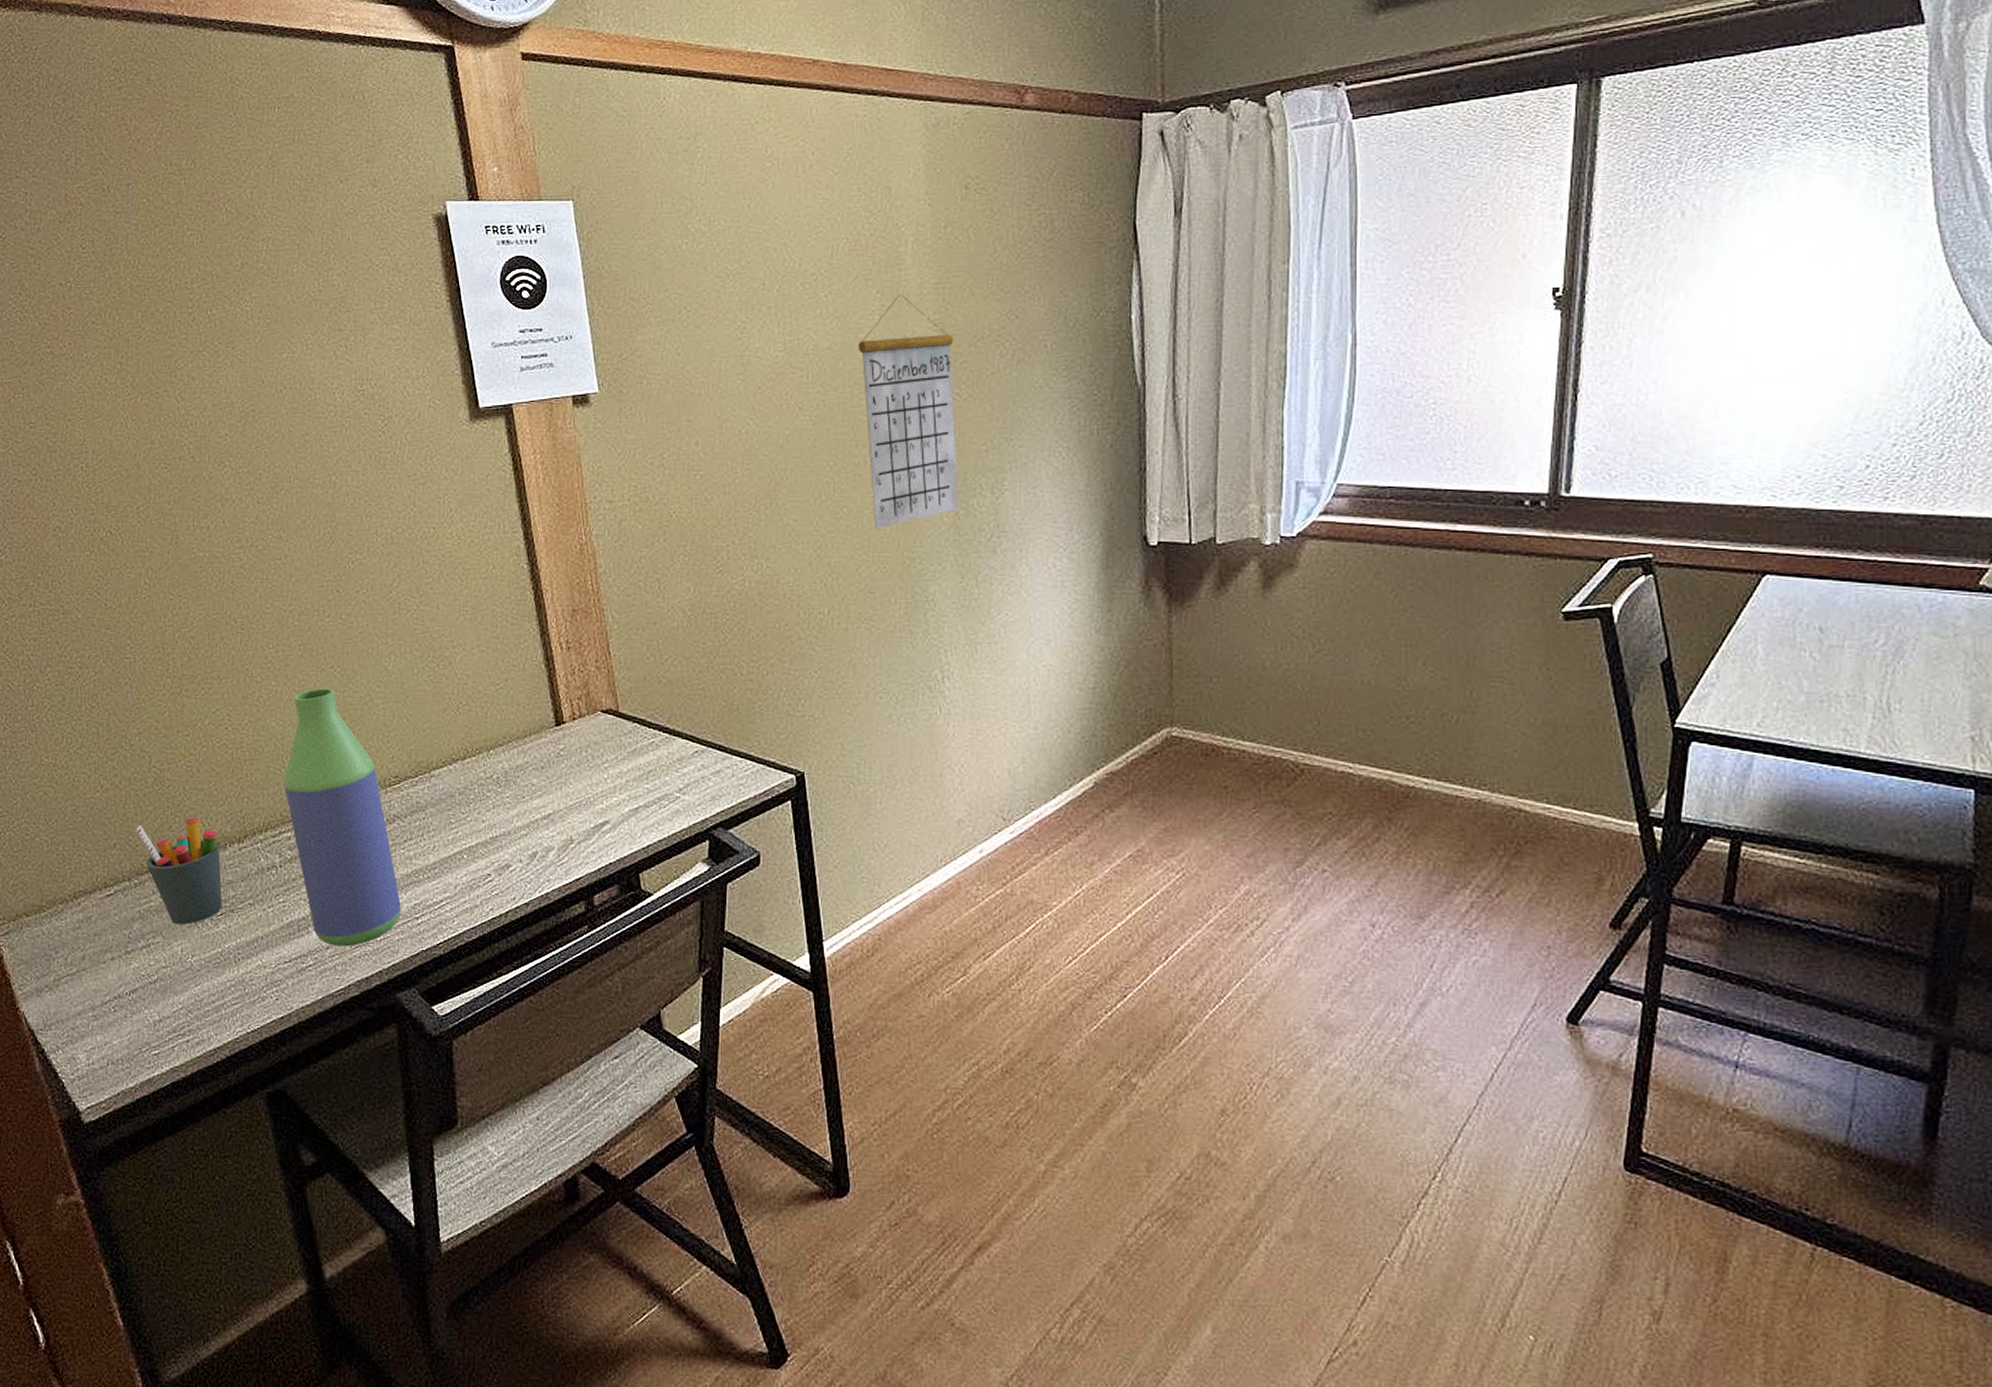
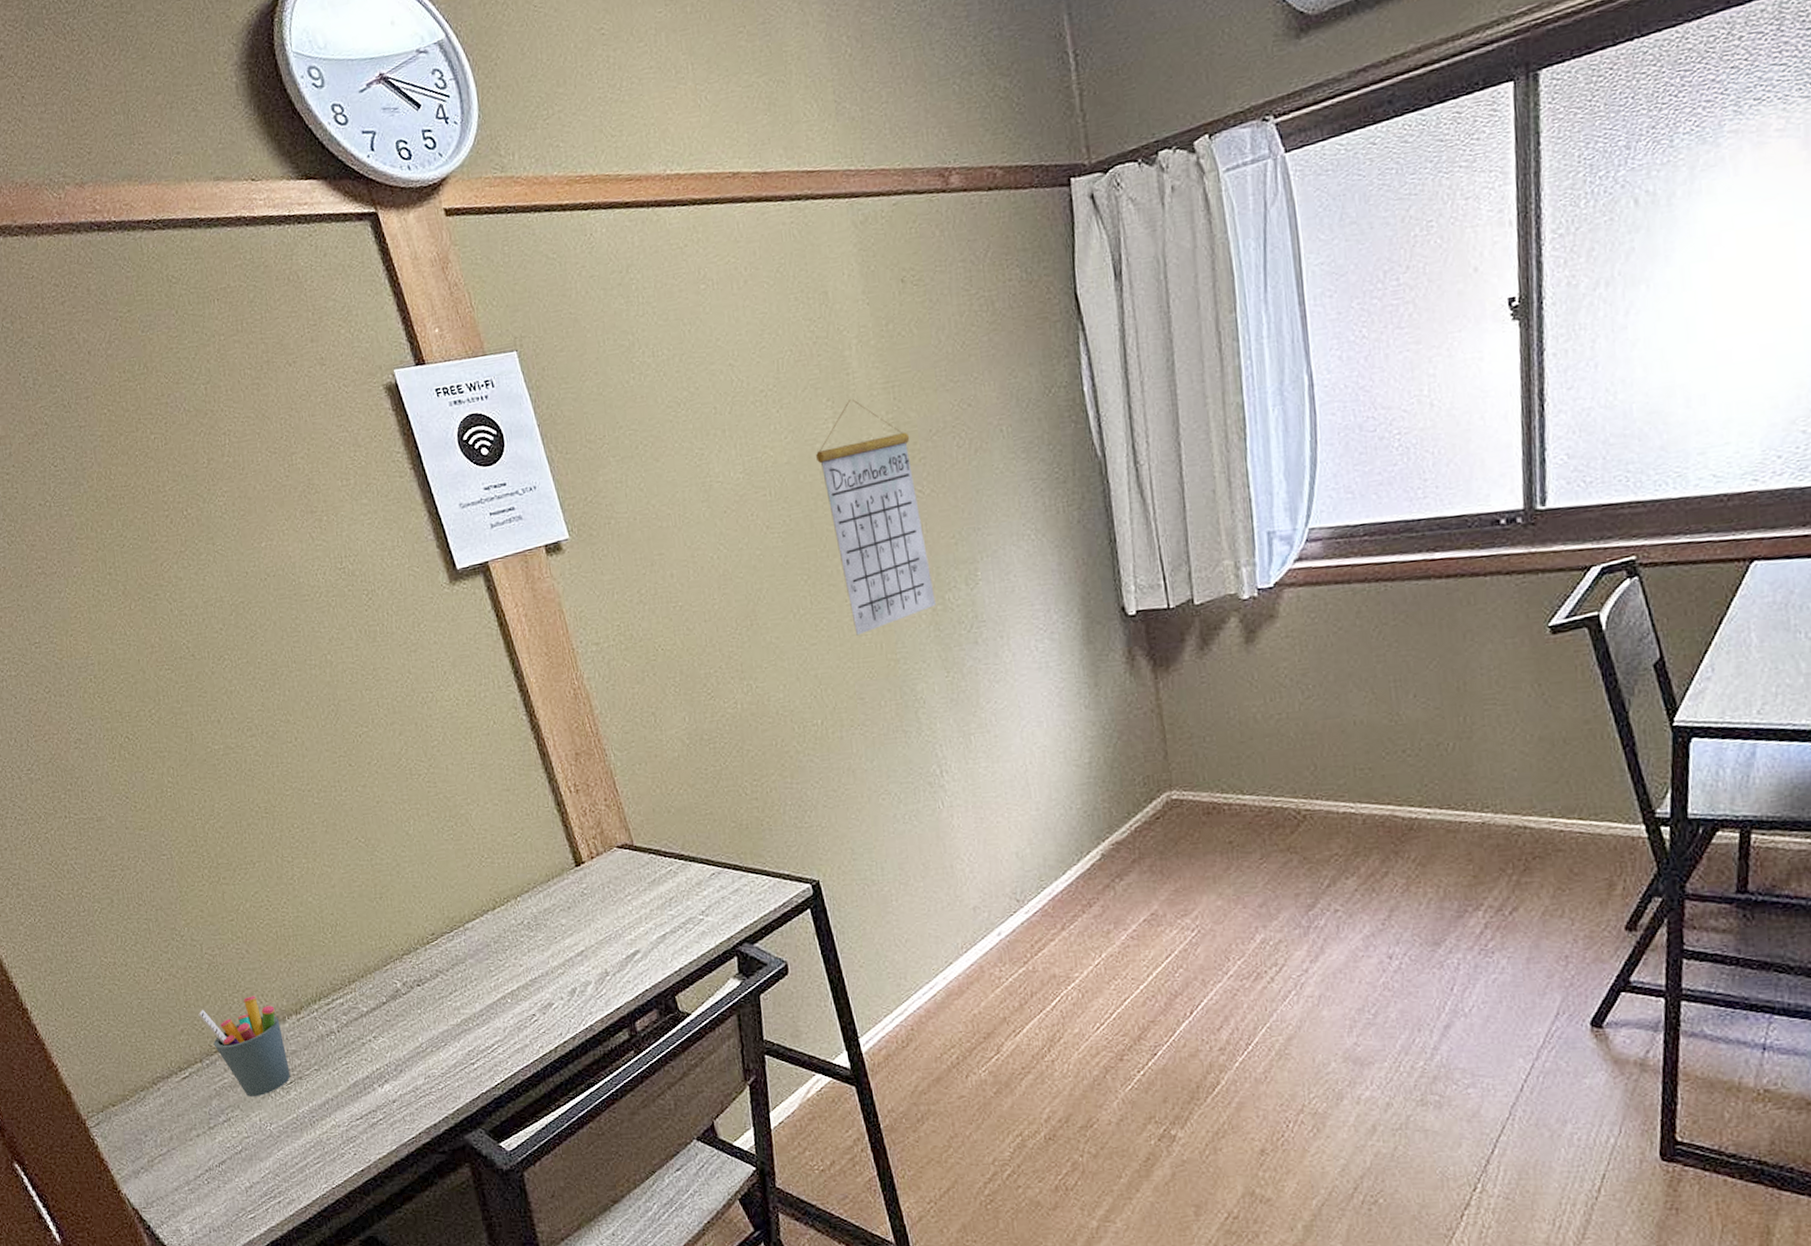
bottle: present [284,688,401,947] -> none [325,859,457,1099]

